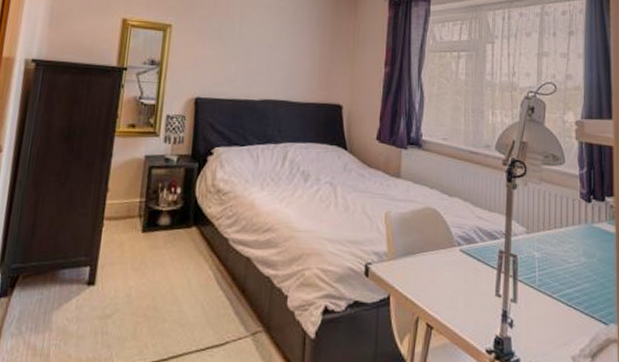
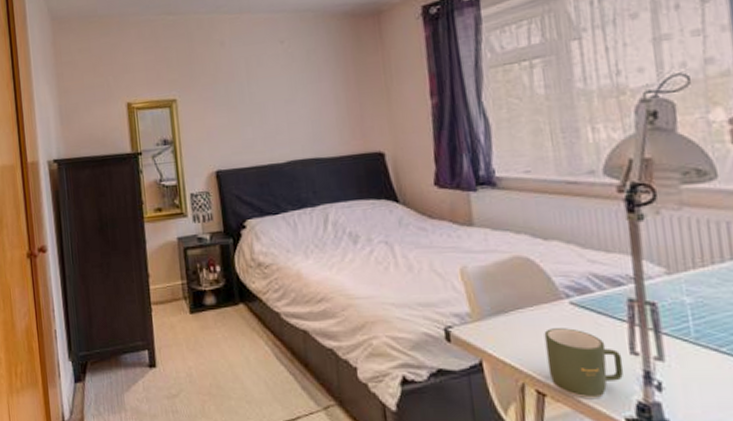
mug: none [437,270,490,332] -> present [544,328,624,398]

